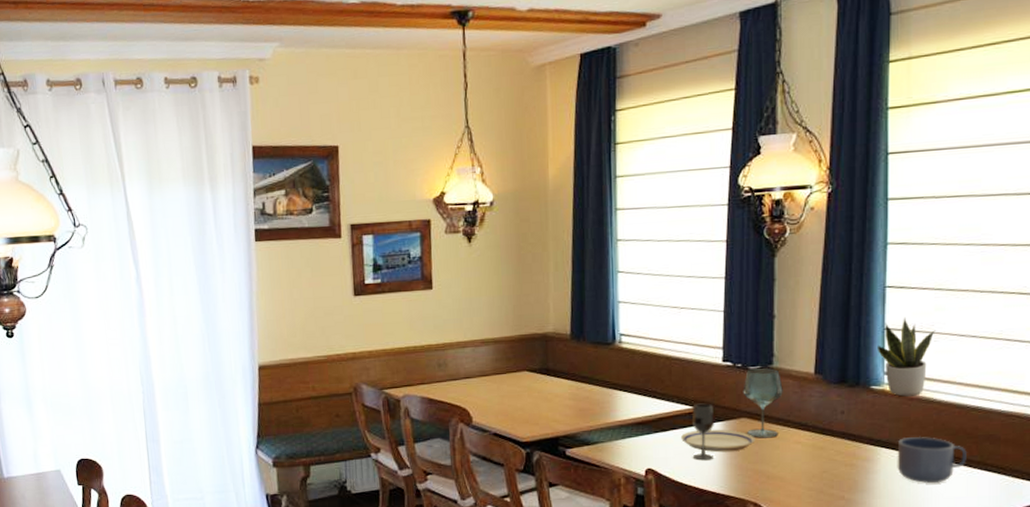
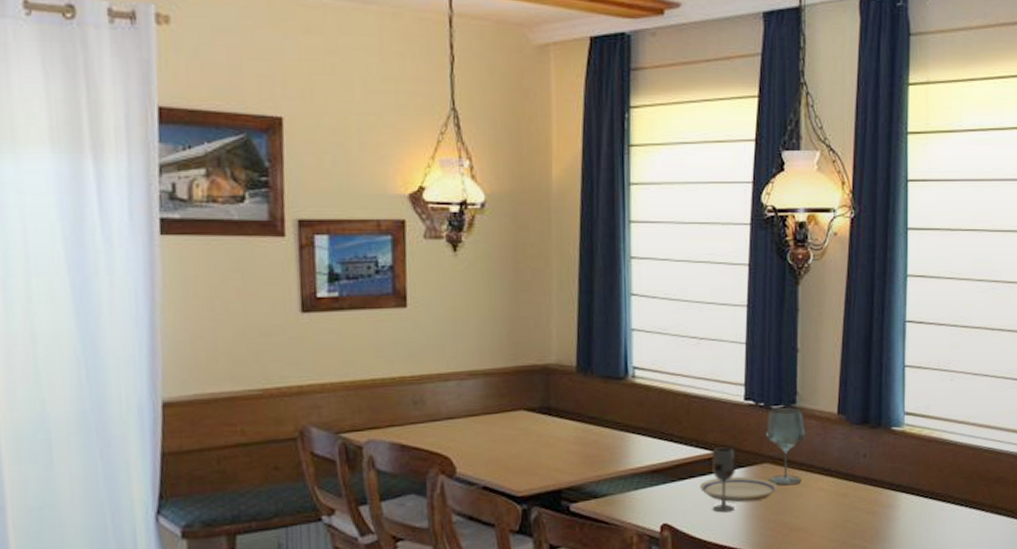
potted plant: present [878,317,935,397] -> none [898,354,951,438]
cup: present [897,436,967,483] -> none [916,479,980,529]

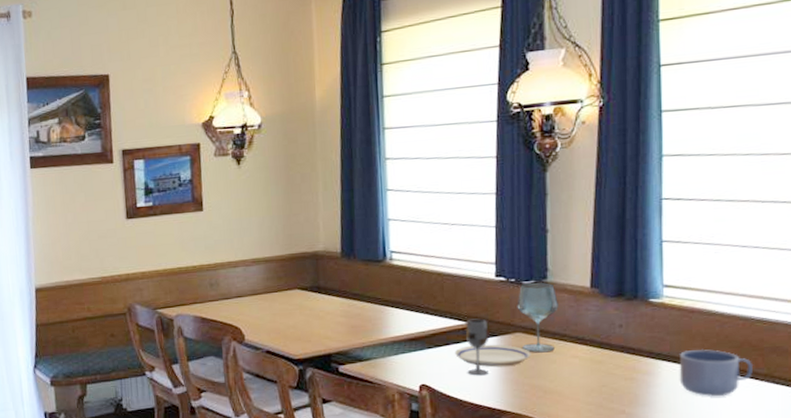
cup: none [916,479,980,529] -> present [678,349,753,396]

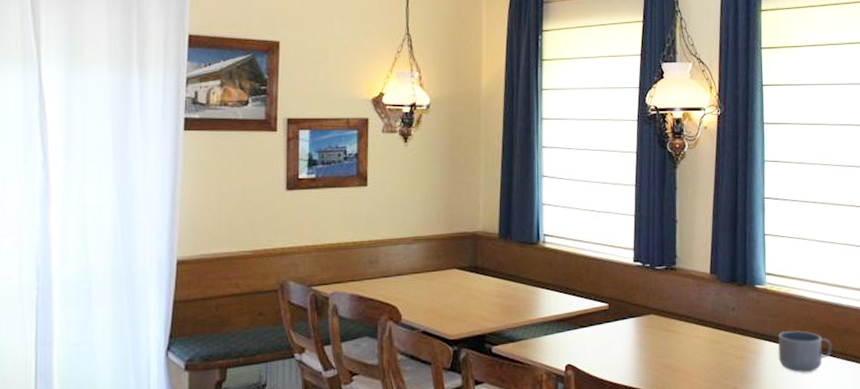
plate: present [455,344,531,368] -> none [598,325,662,348]
wine glass: present [465,318,490,376] -> none [607,300,628,356]
wine glass: present [517,282,559,353] -> none [651,268,685,334]

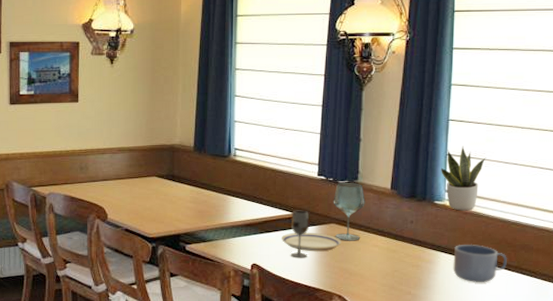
plate: none [598,325,662,348] -> present [282,232,342,252]
wine glass: none [607,300,628,356] -> present [290,210,310,258]
wine glass: none [651,268,685,334] -> present [333,182,365,241]
potted plant: none [760,225,804,295] -> present [441,146,486,211]

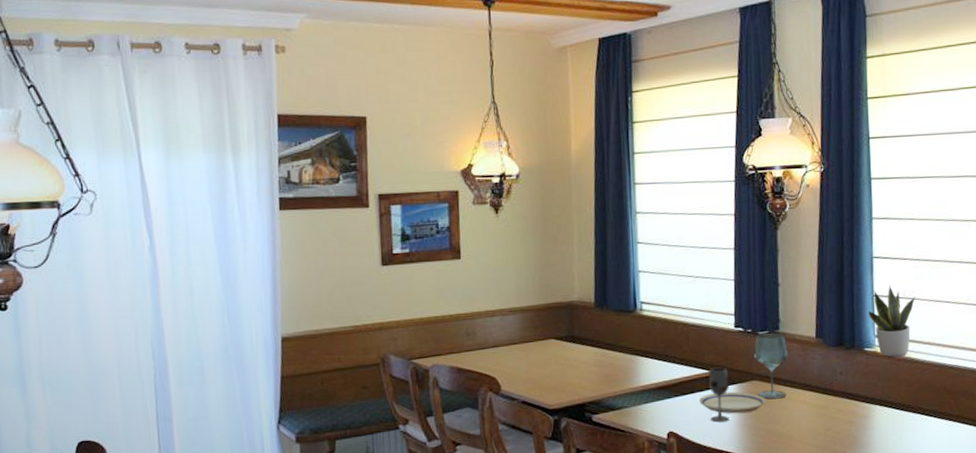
cup: present [453,244,507,282] -> none [889,393,947,437]

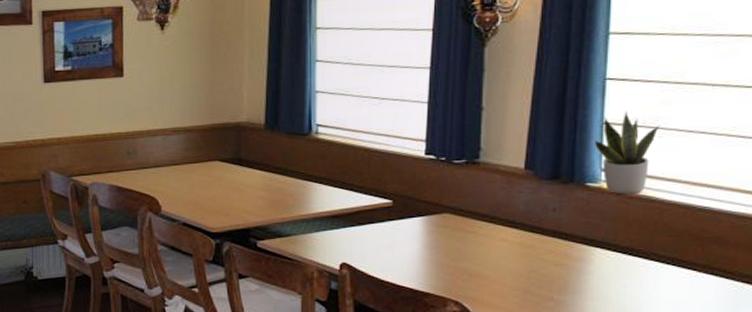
plate: present [699,391,766,414] -> none [379,224,458,248]
wine glass: present [708,367,730,422] -> none [390,197,416,256]
wine glass: present [753,332,789,400] -> none [446,161,490,235]

